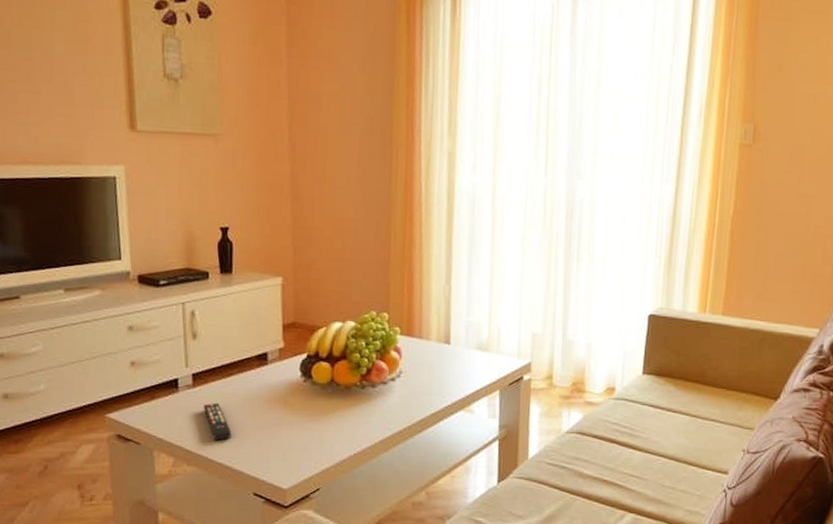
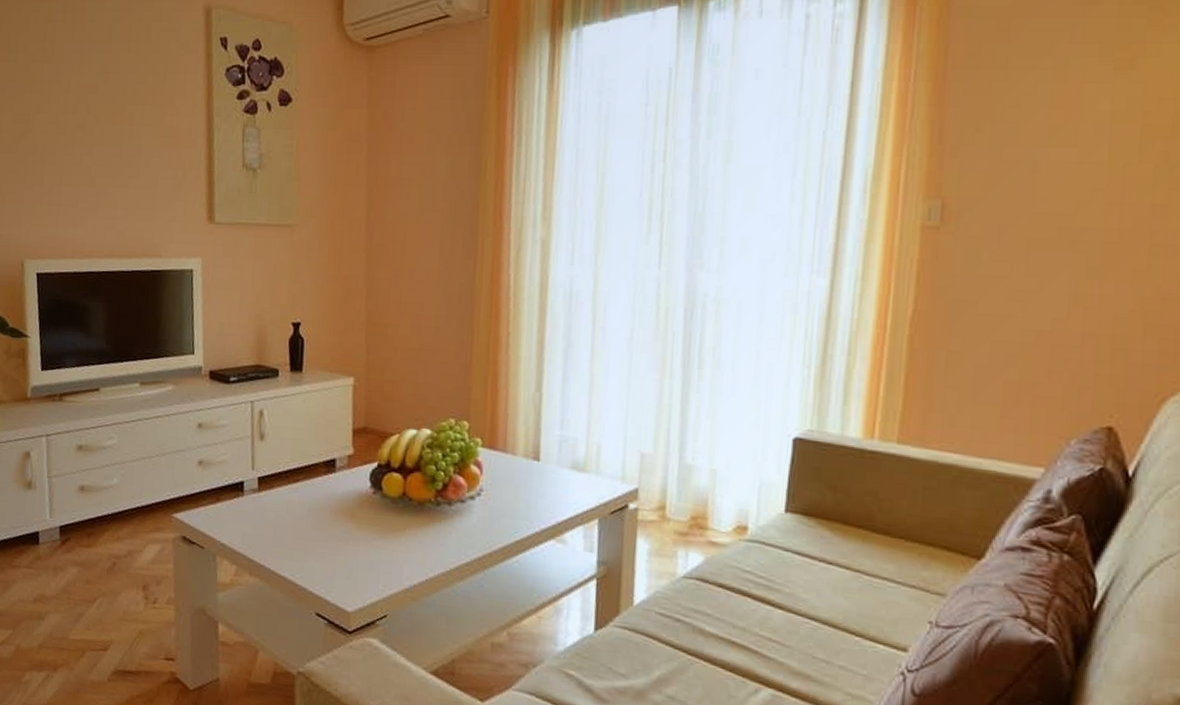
remote control: present [204,402,232,441] -> none [268,509,296,552]

